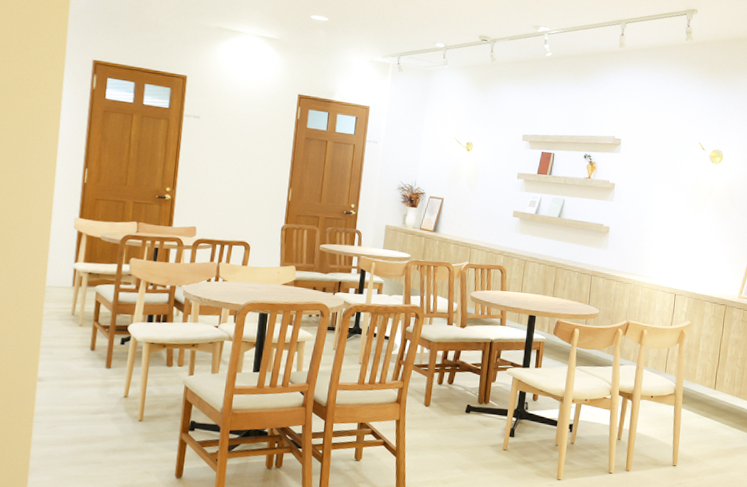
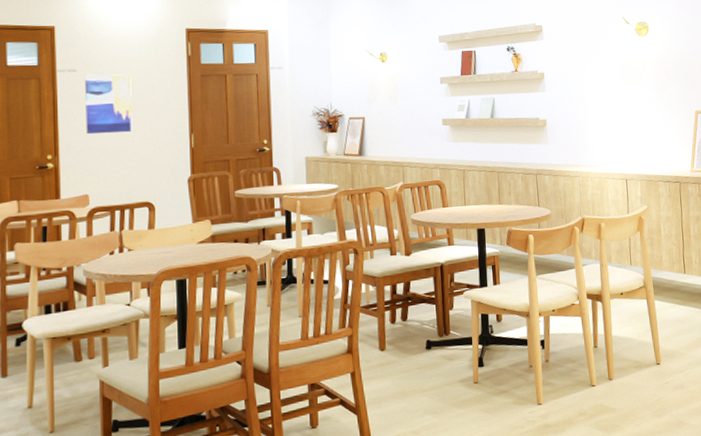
wall art: none [201,122,246,179] -> present [85,74,133,135]

